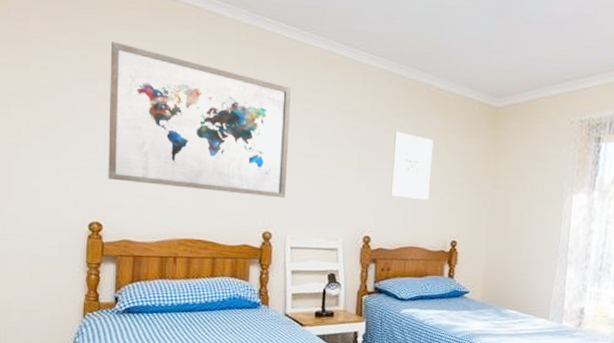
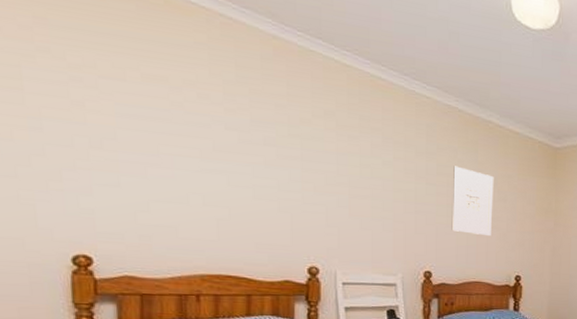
wall art: present [108,41,292,199] -> none [85,37,334,232]

